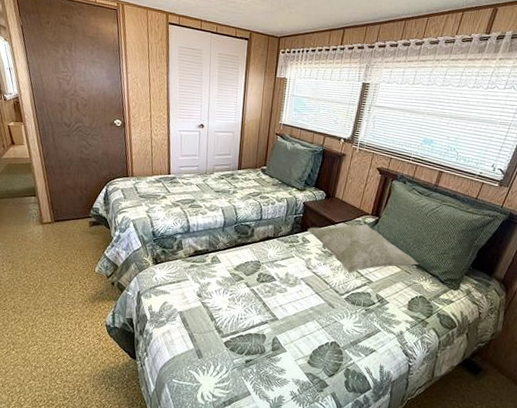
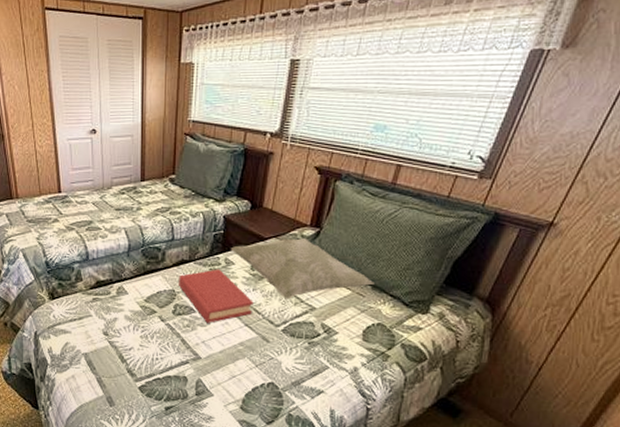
hardback book: none [263,245,324,290] -> present [179,269,254,323]

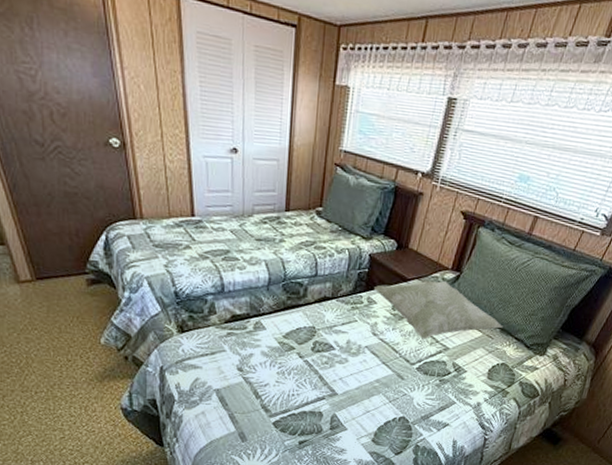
hardback book: present [179,269,254,323] -> none [319,307,392,361]

